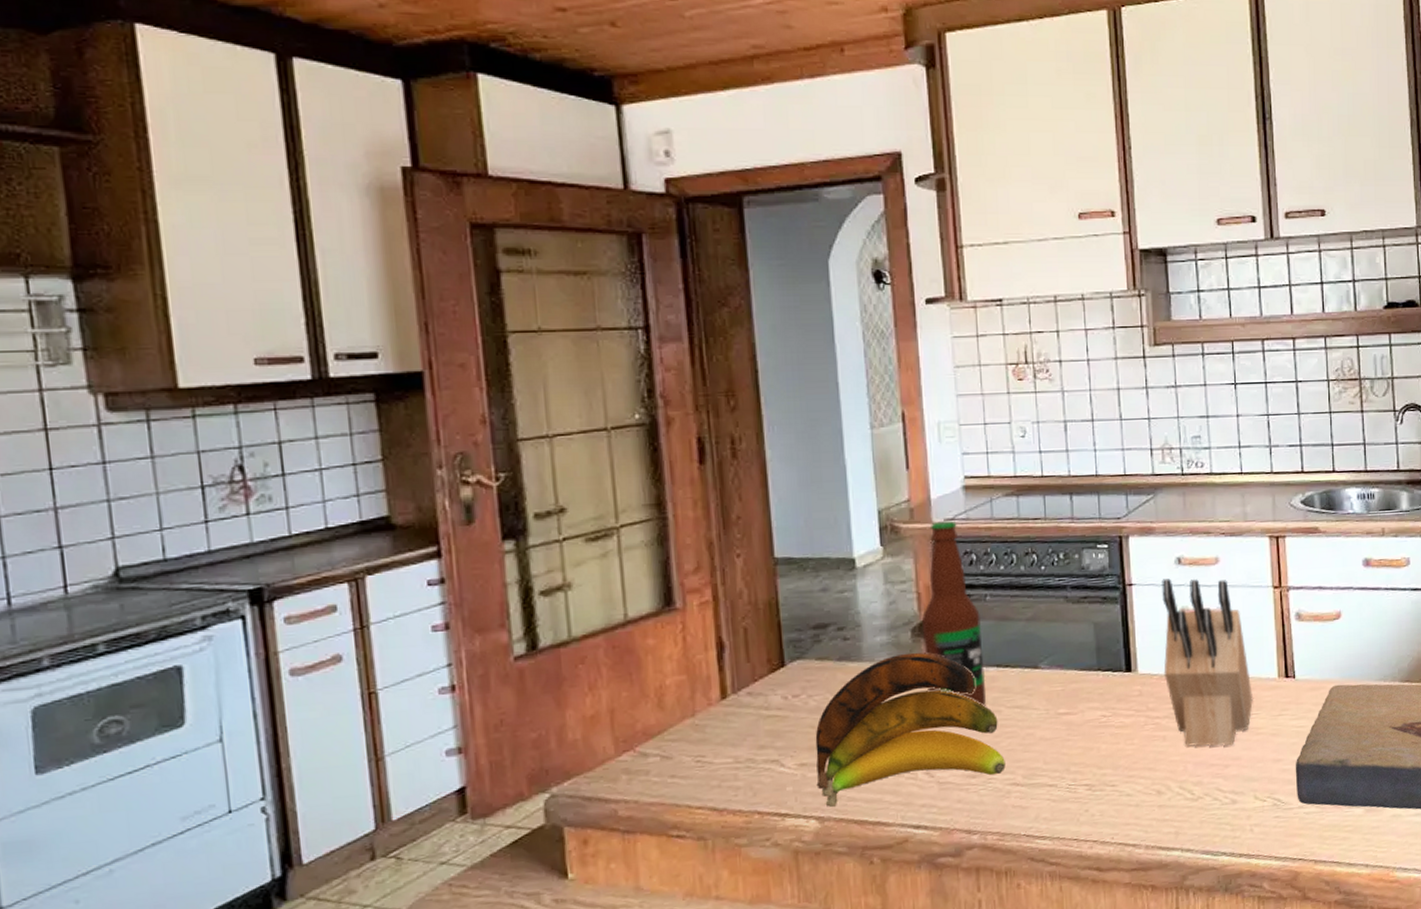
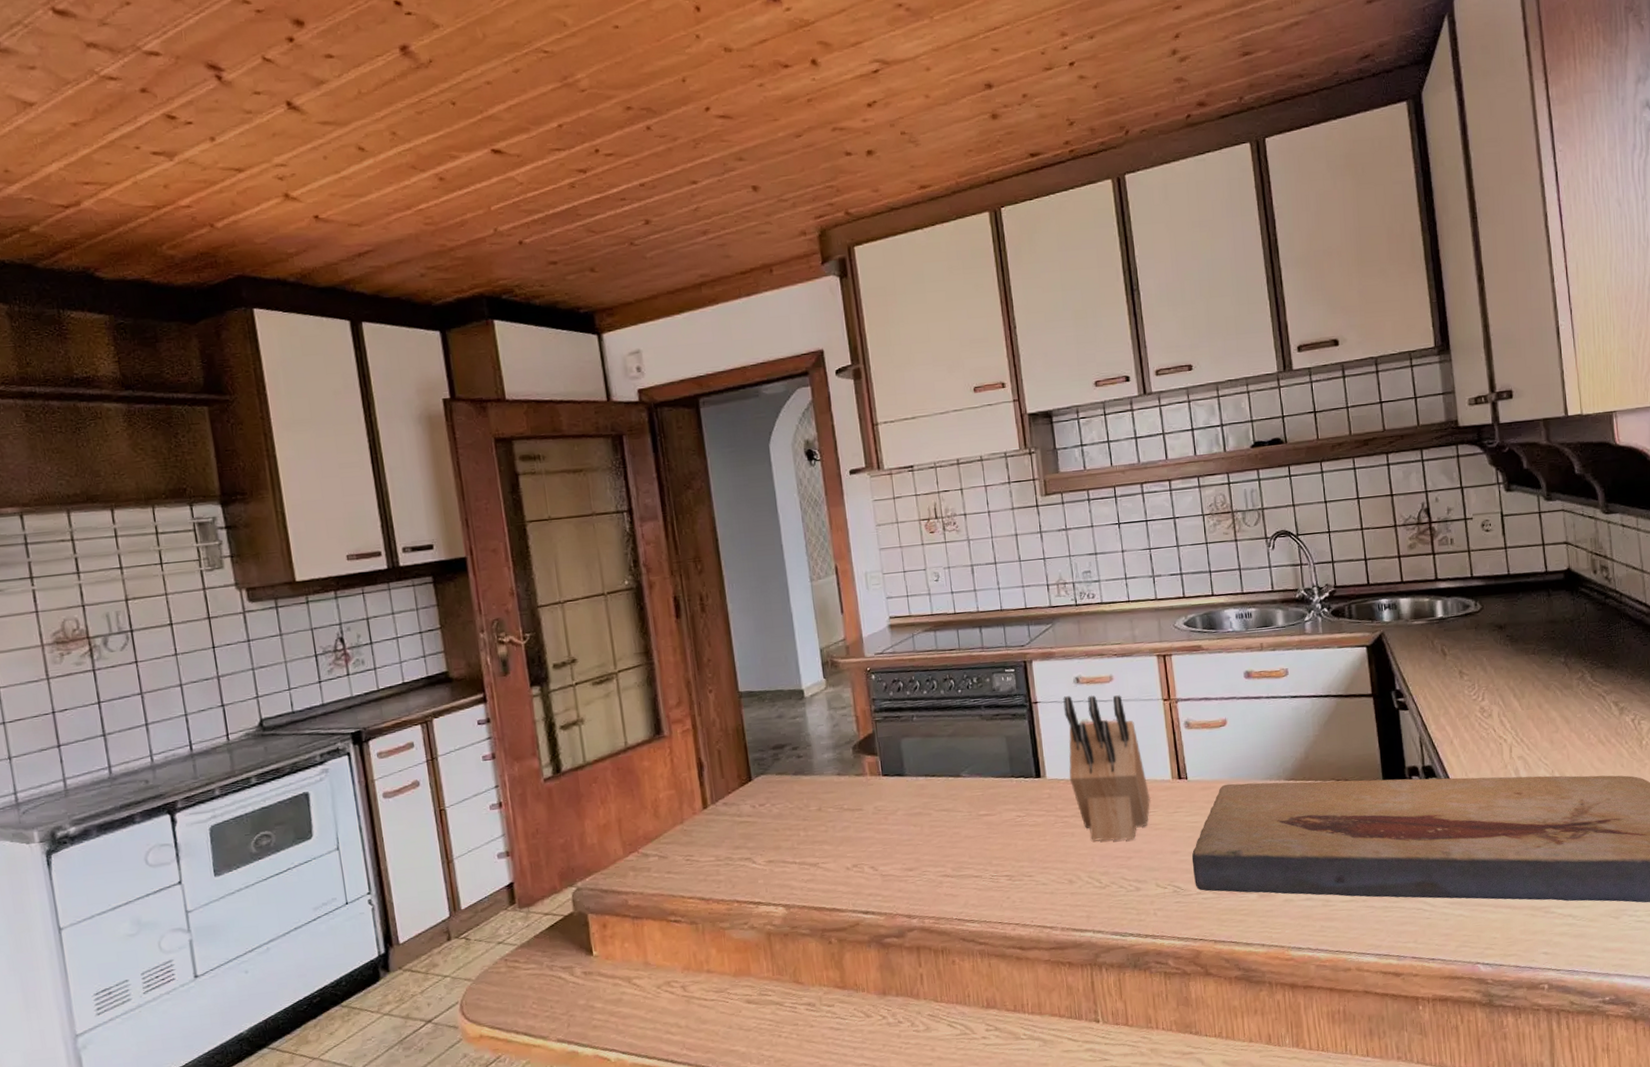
banana: present [815,652,1006,807] -> none [779,766,937,897]
bottle: present [922,520,987,706] -> none [861,654,918,810]

